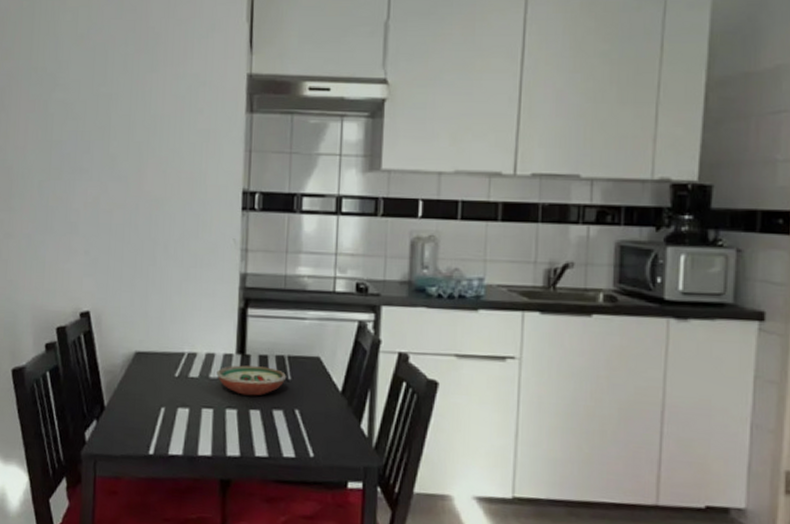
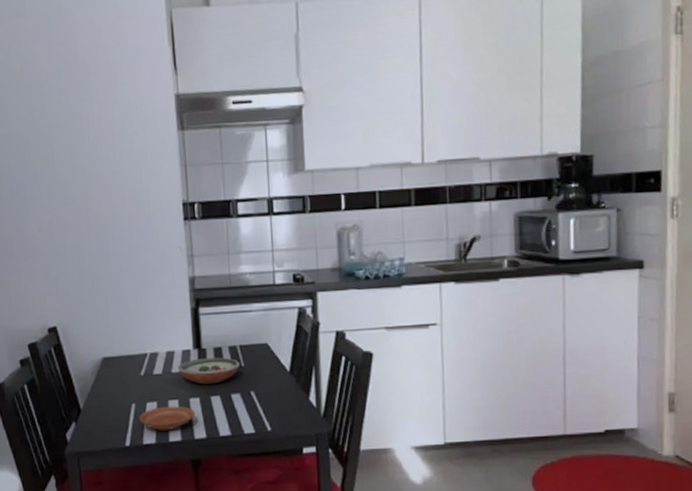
plate: none [167,414,231,443] -> present [139,406,196,431]

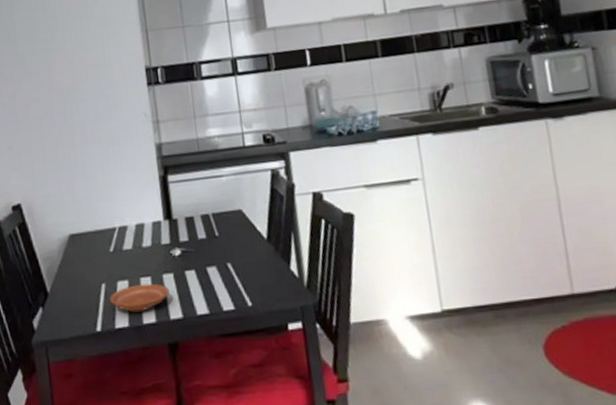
decorative bowl: present [178,357,240,385] -> none [148,227,214,258]

